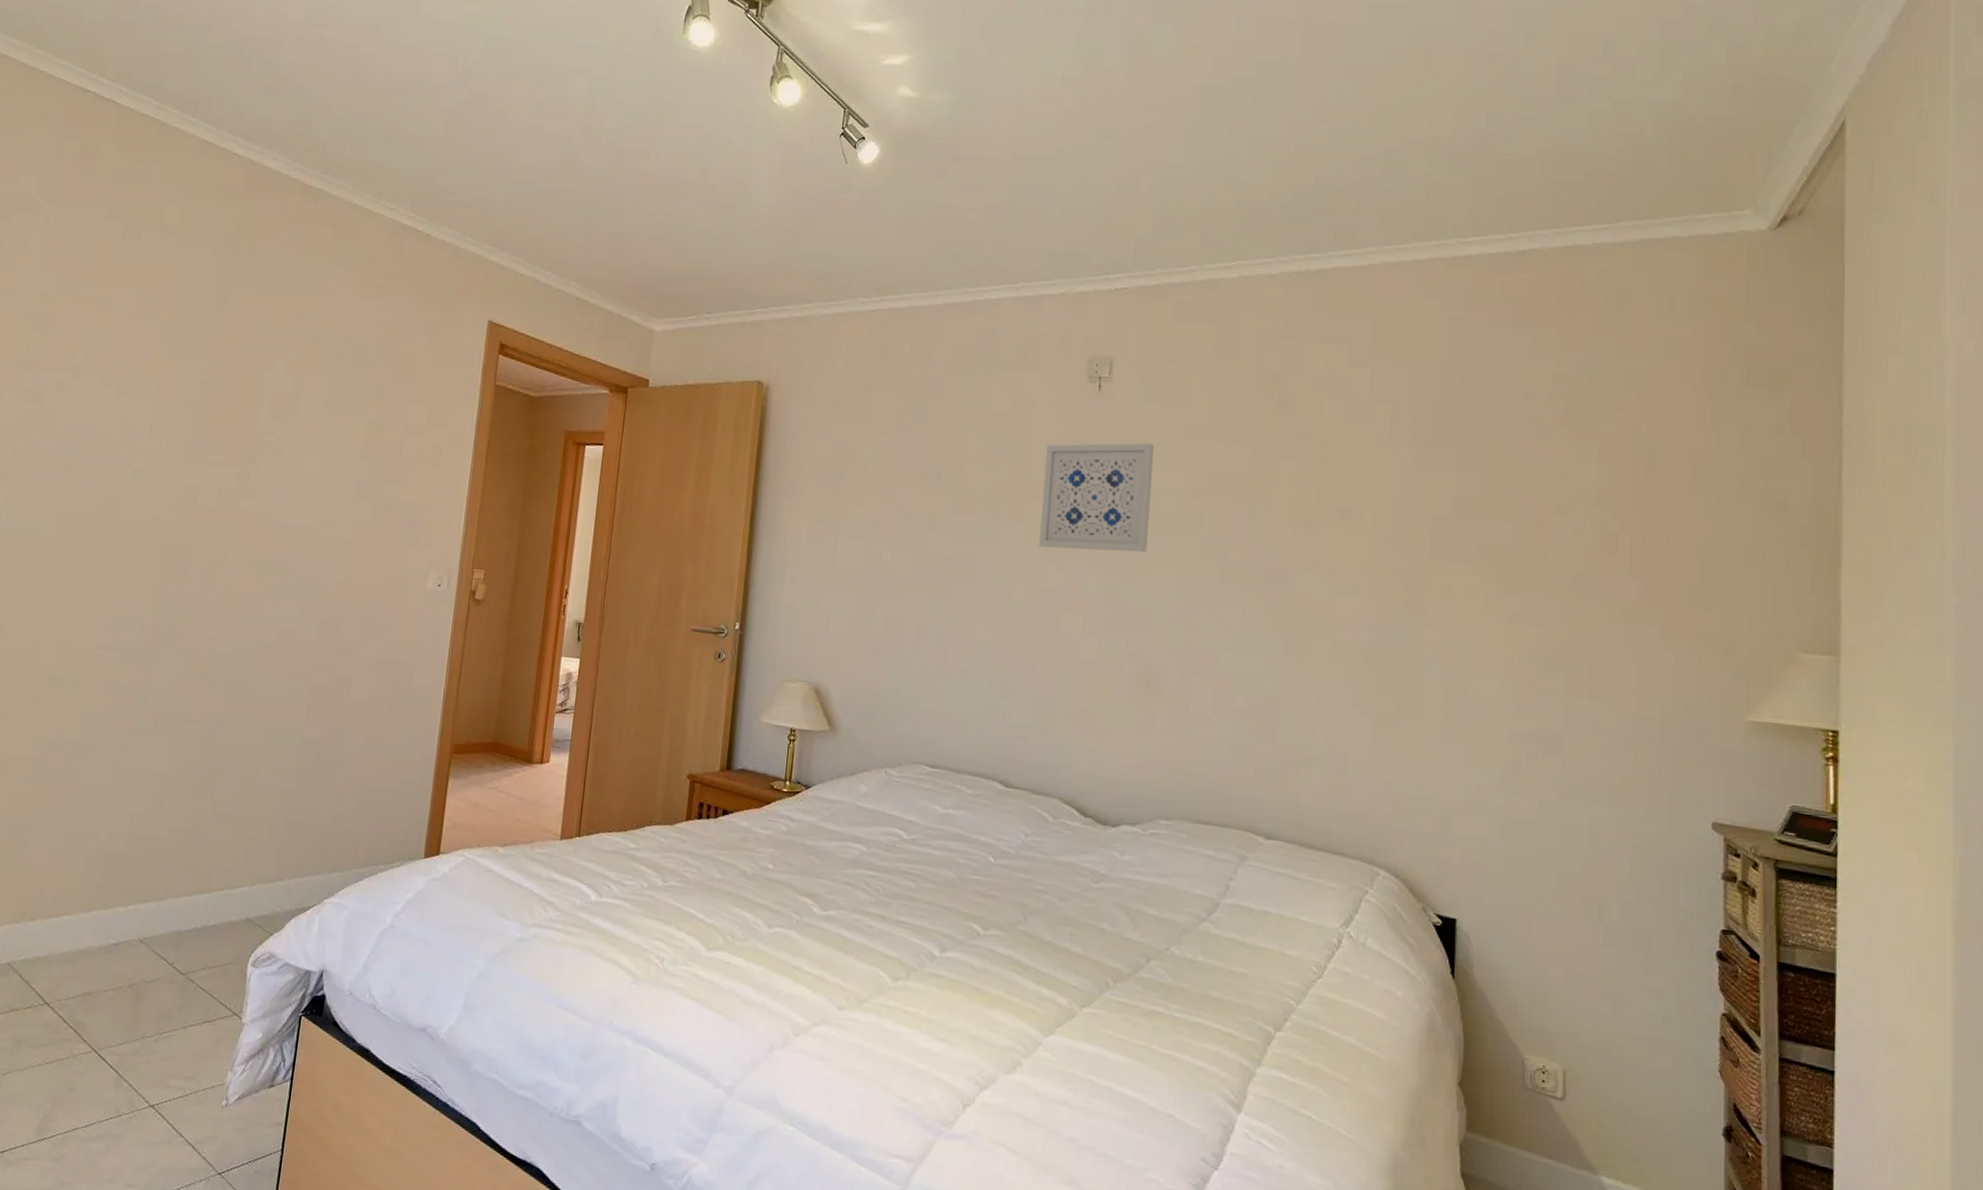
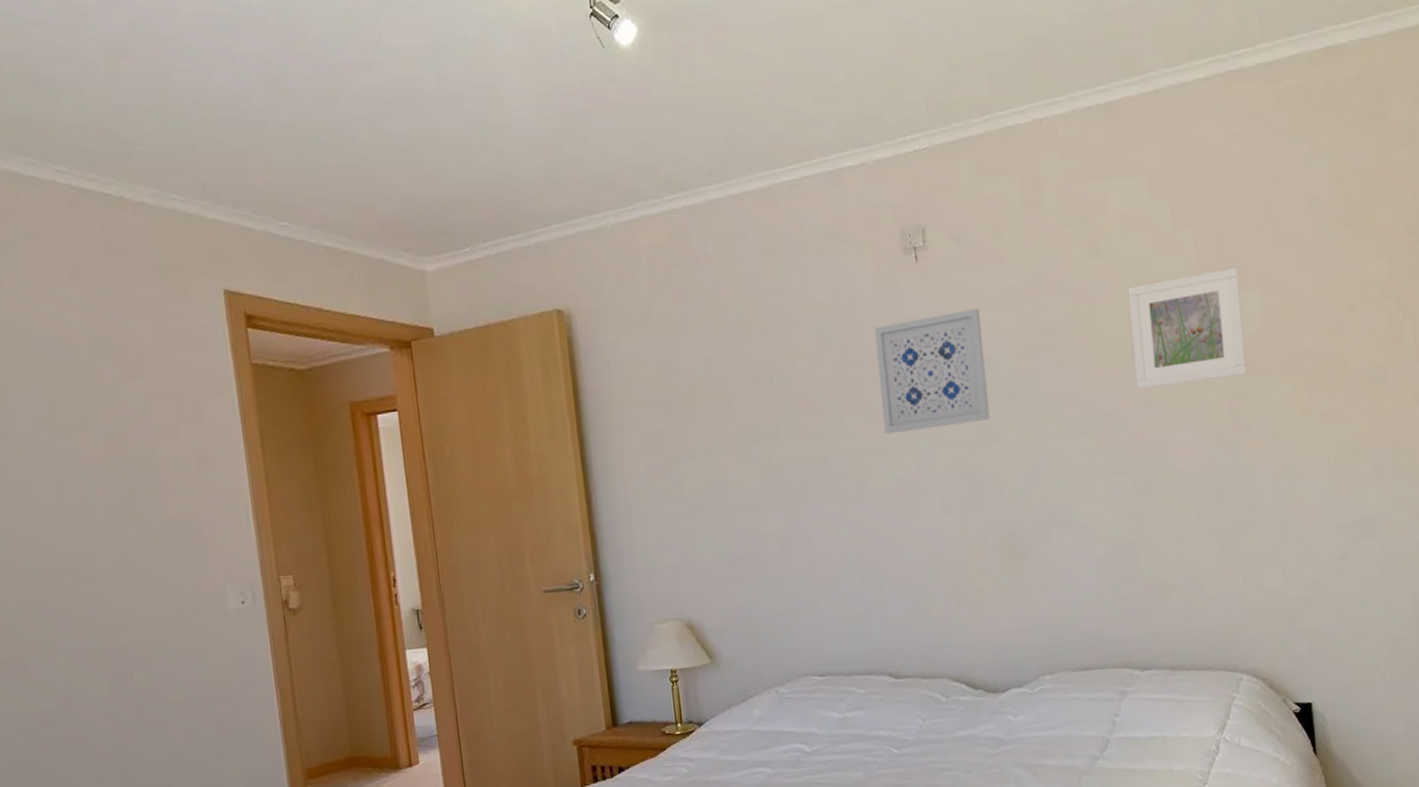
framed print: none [1306,447,1435,557] -> present [1128,268,1246,390]

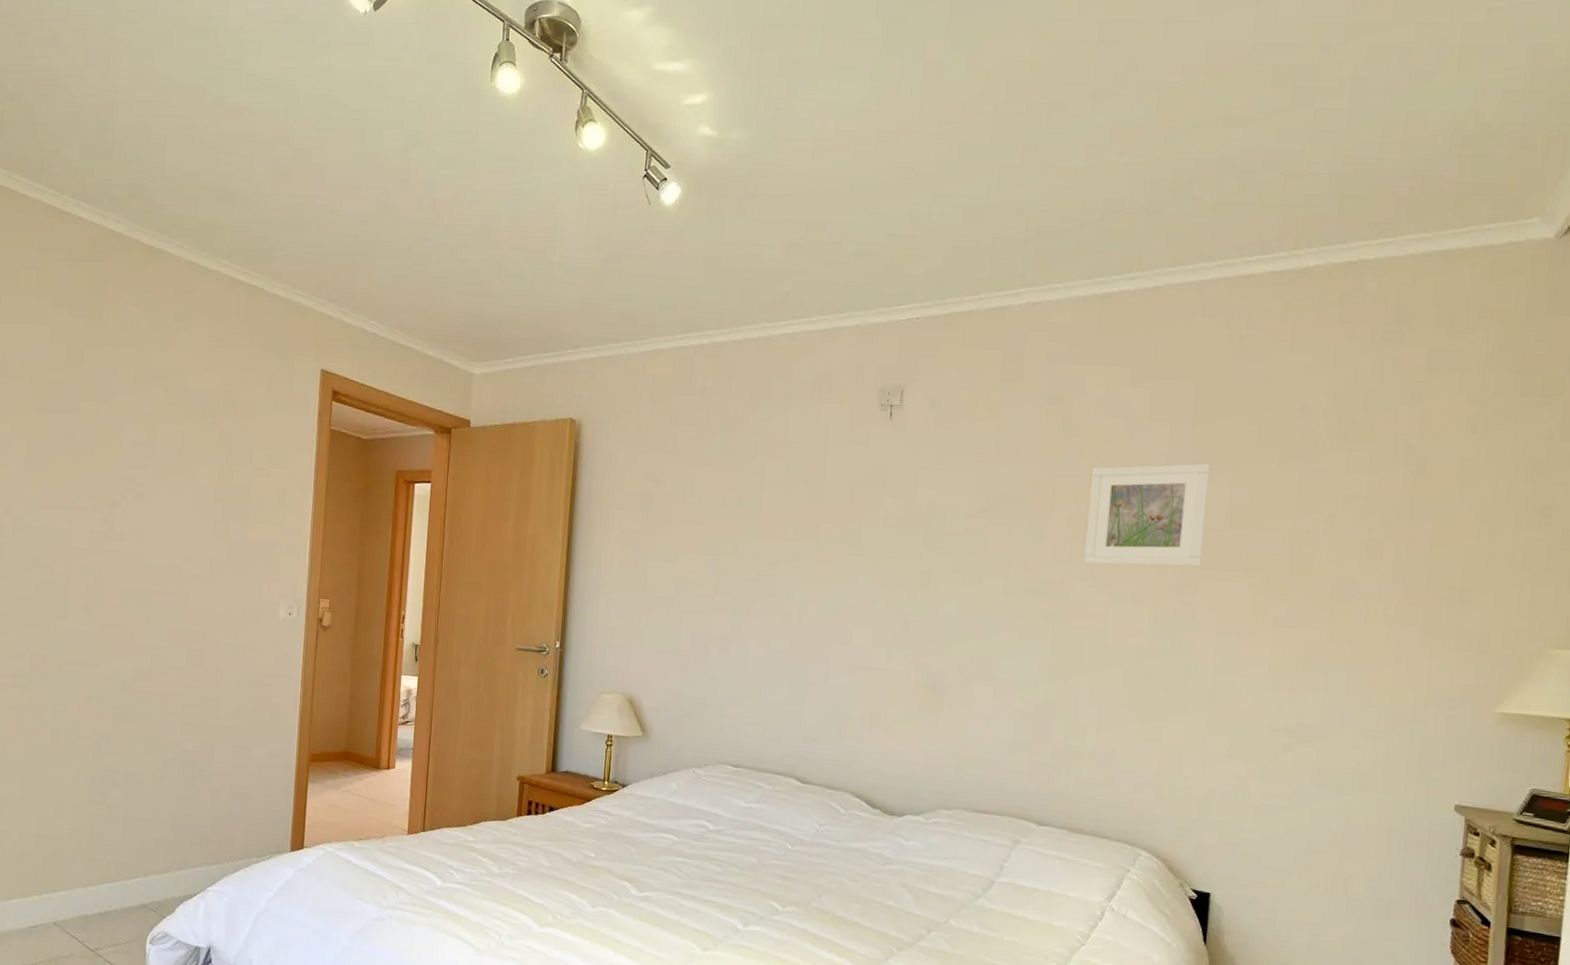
wall art: present [875,308,990,435] -> none [833,466,942,570]

